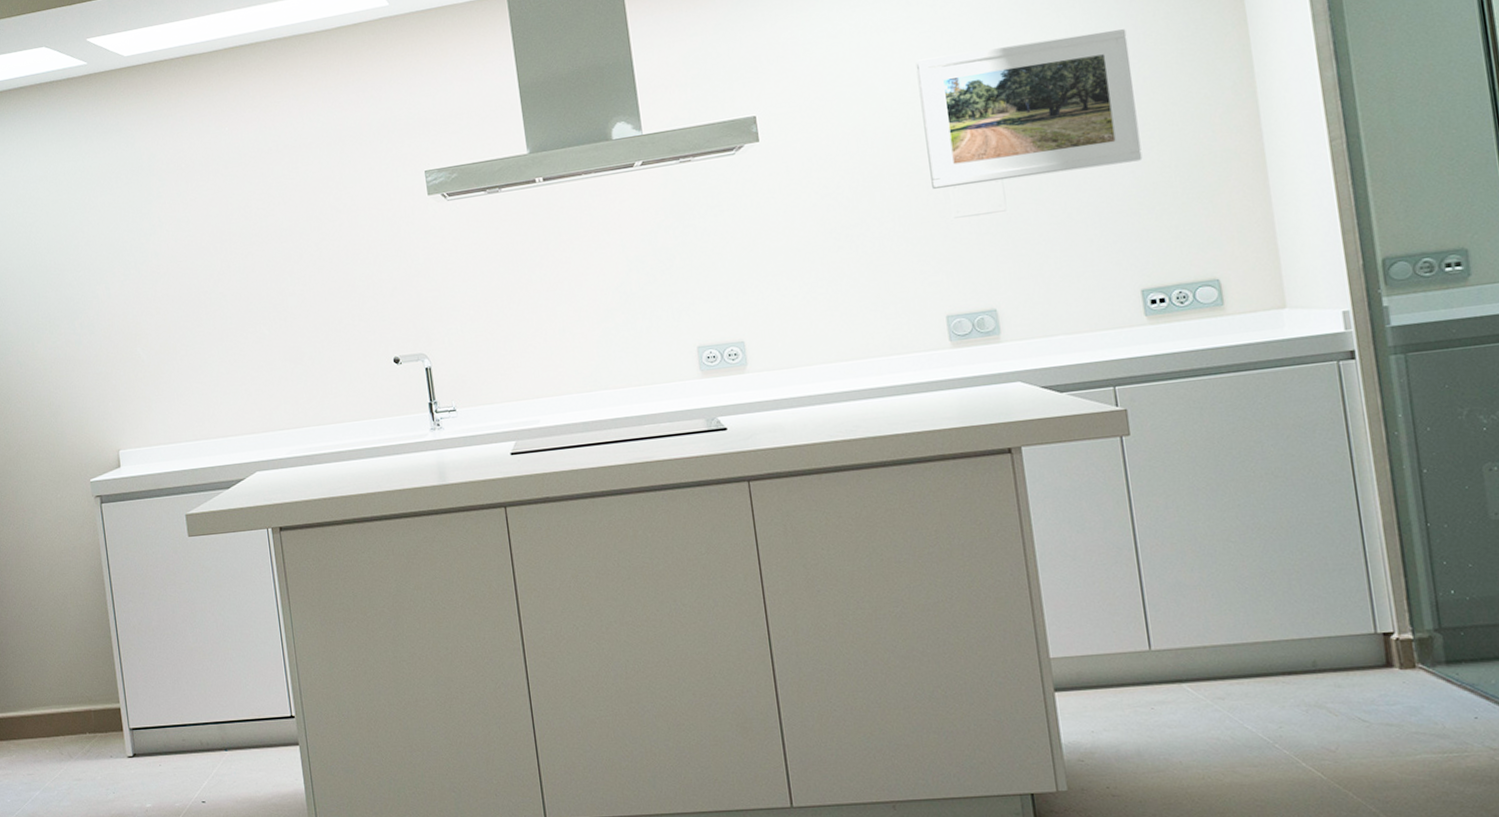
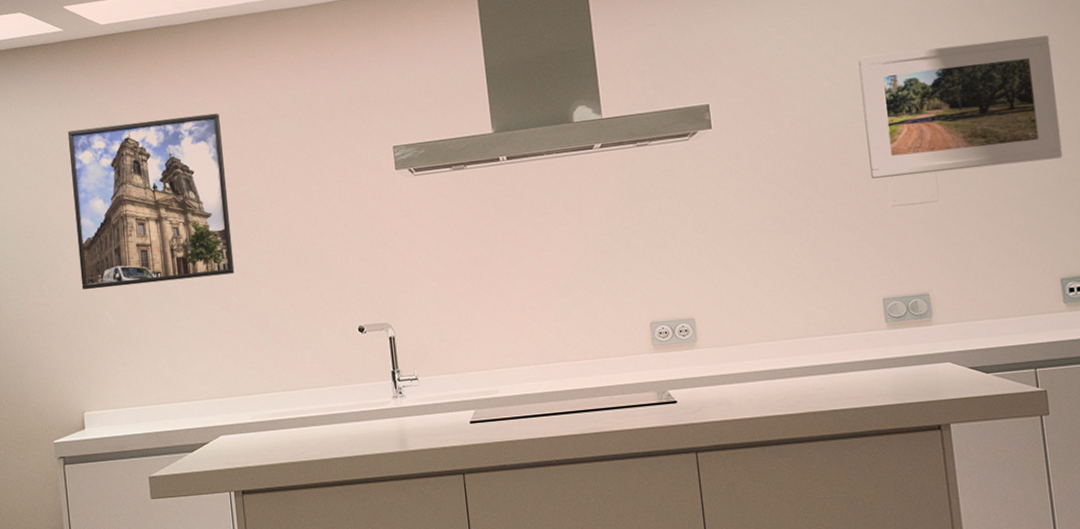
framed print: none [94,142,266,327] -> present [67,113,235,290]

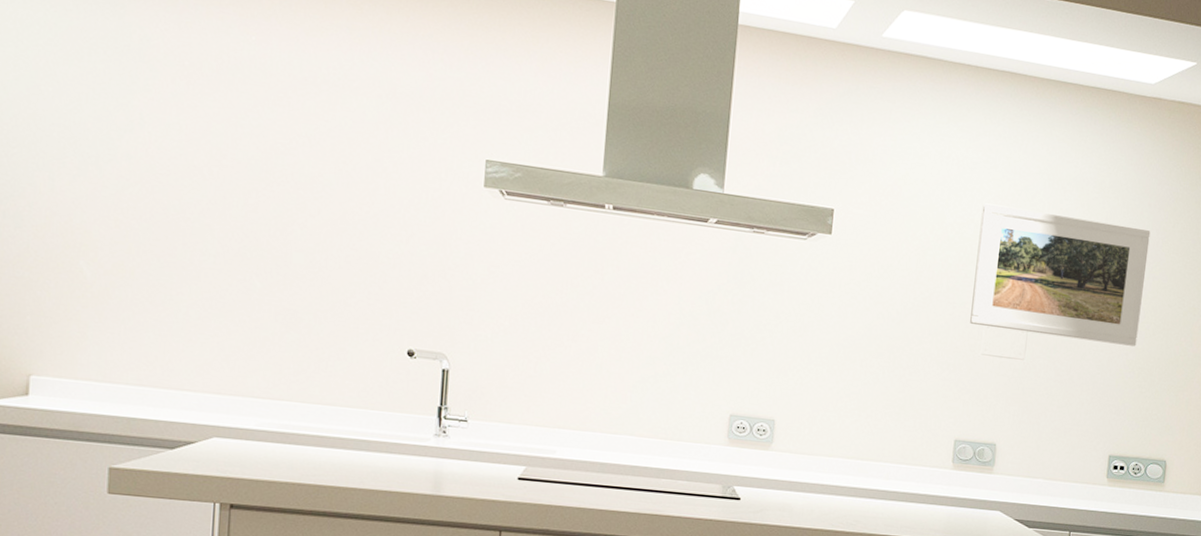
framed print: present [67,113,235,290] -> none [51,26,276,255]

